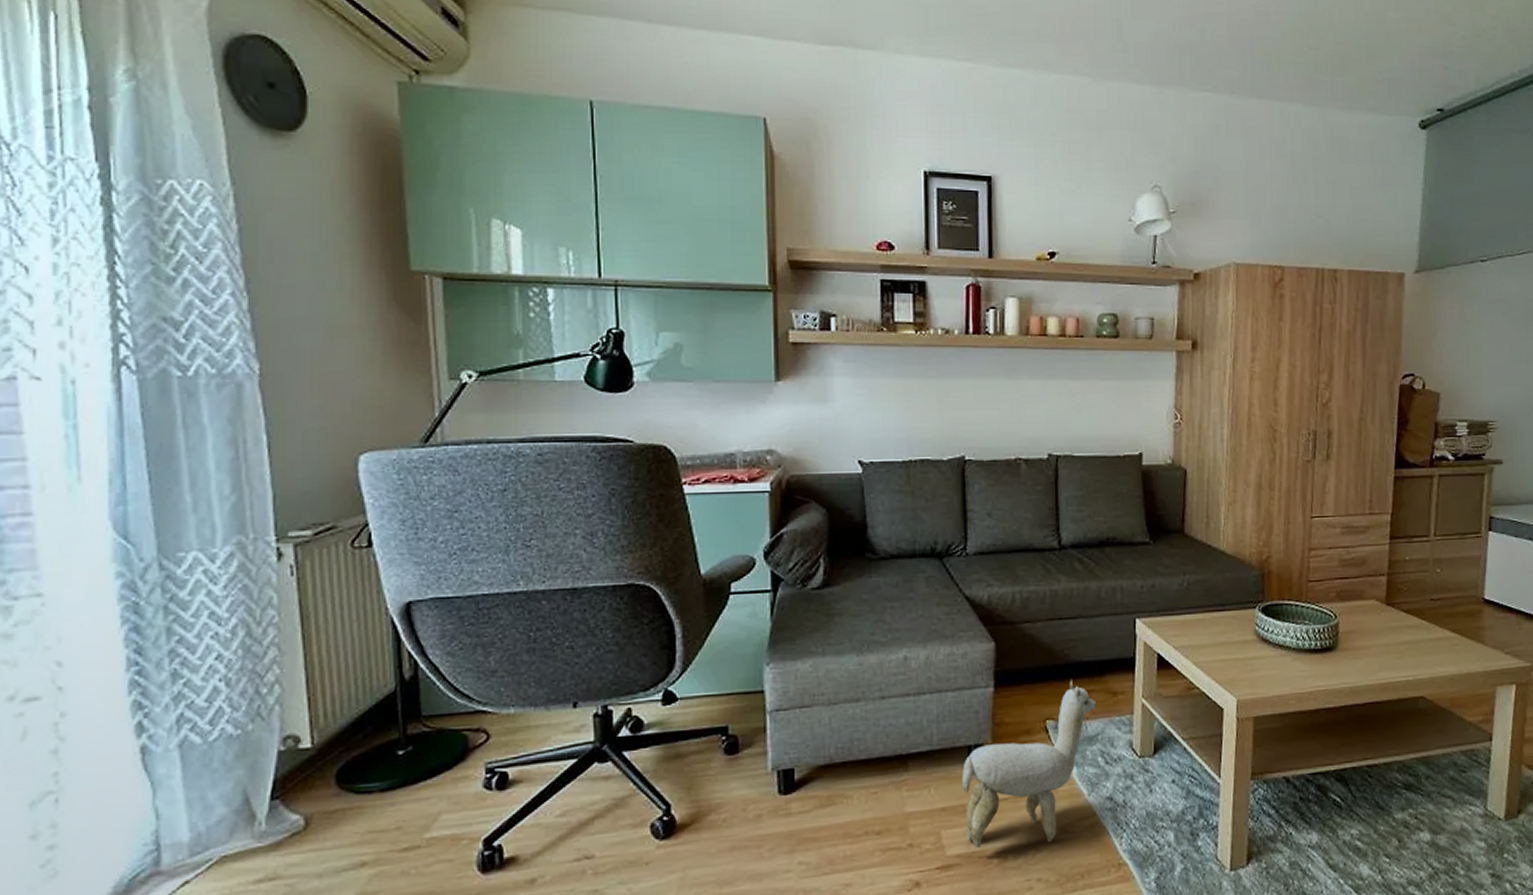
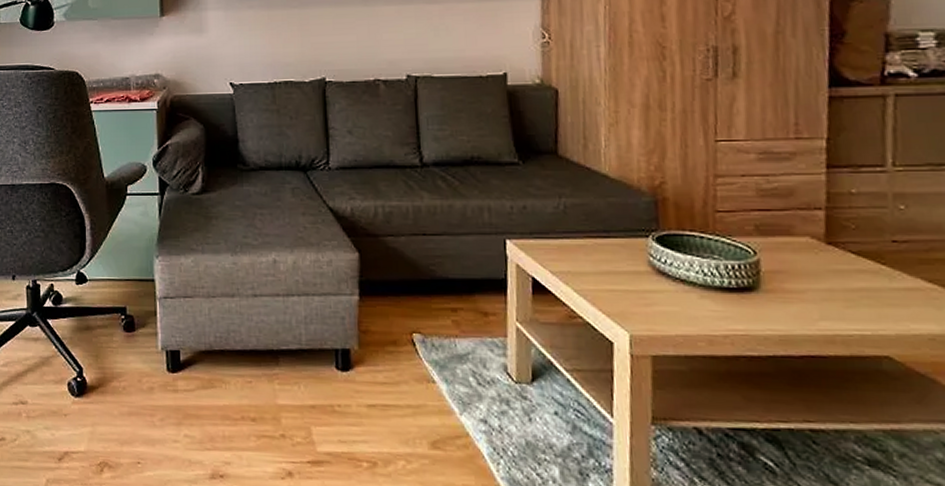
plush toy: present [961,679,1097,848] -> none [329,295,466,457]

